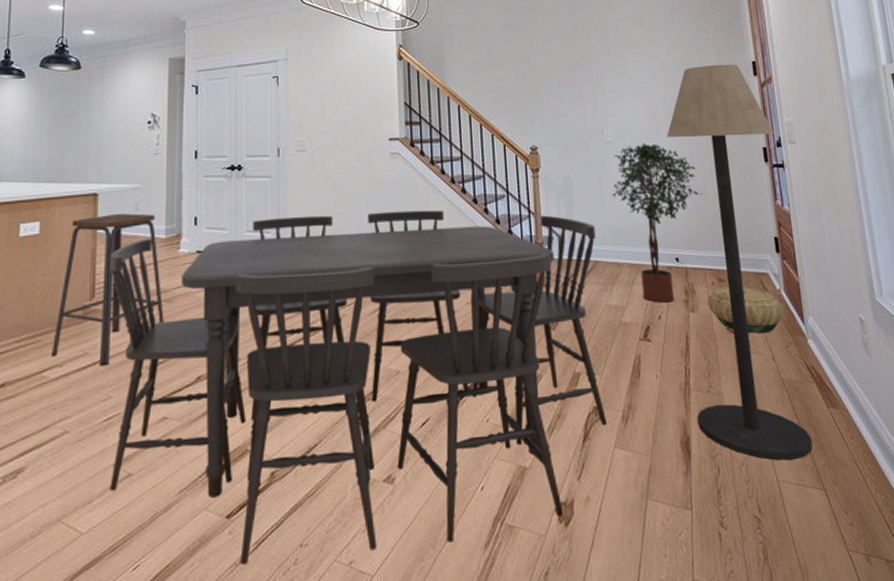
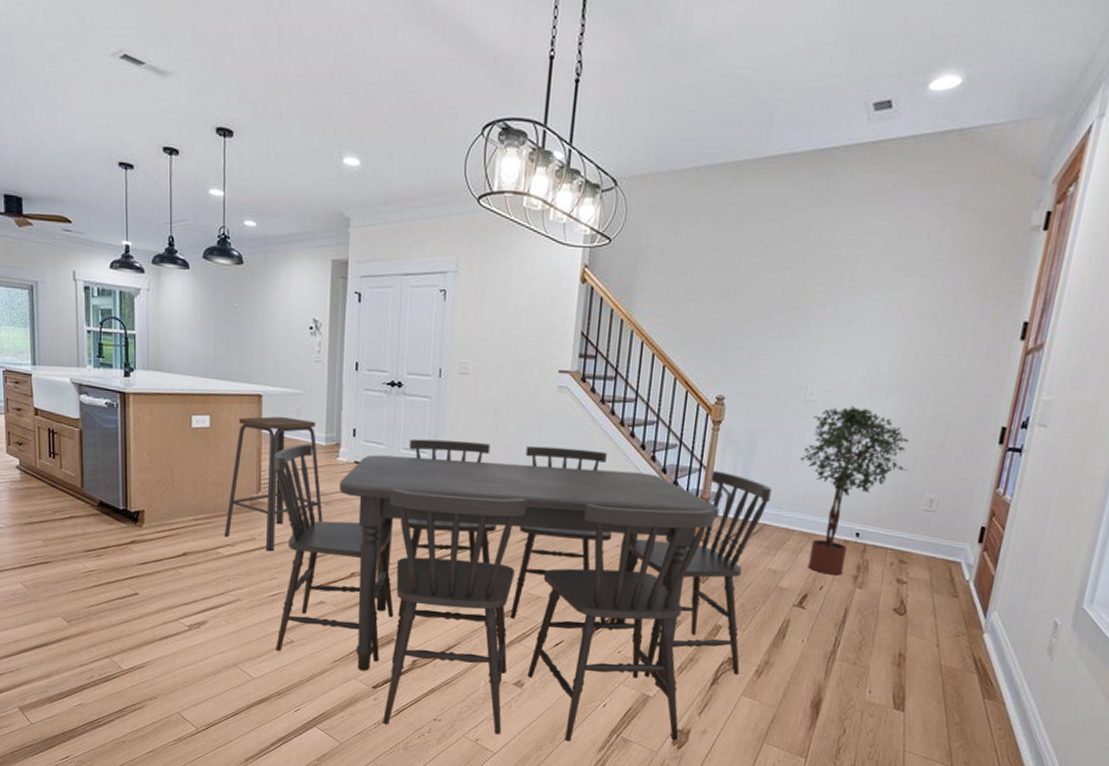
floor lamp: present [667,64,813,461] -> none [834,321,1024,737]
basket: present [707,287,784,334] -> none [879,568,967,620]

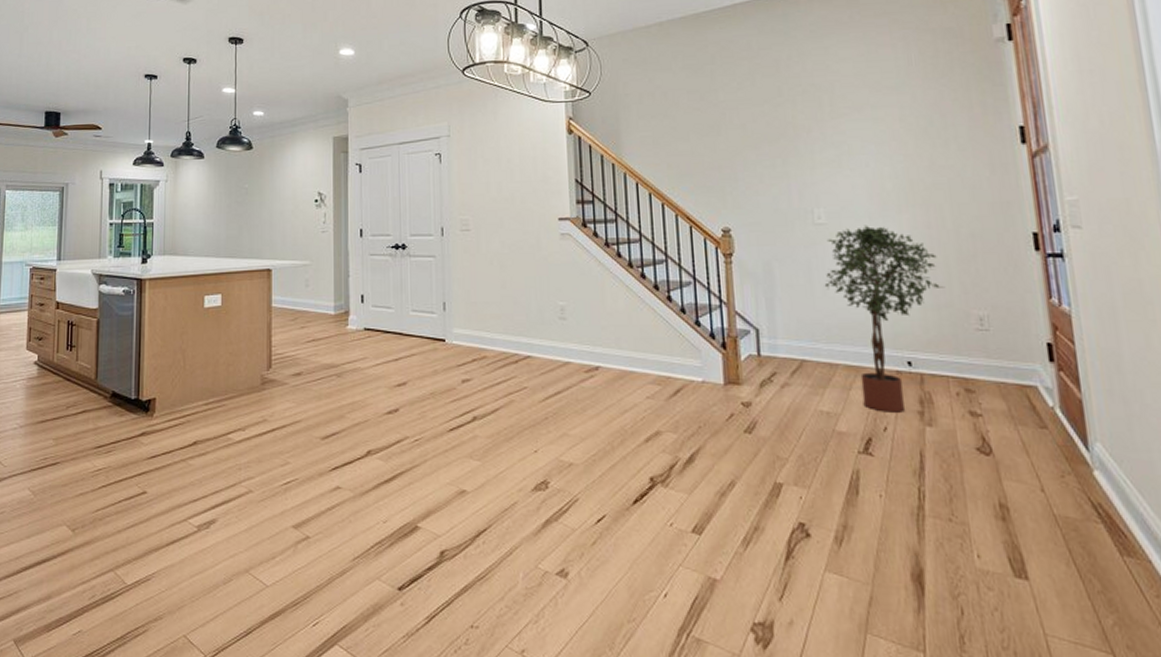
bar stool: present [224,416,323,552] -> none [235,289,335,434]
dining table: present [273,438,772,742] -> none [284,295,817,647]

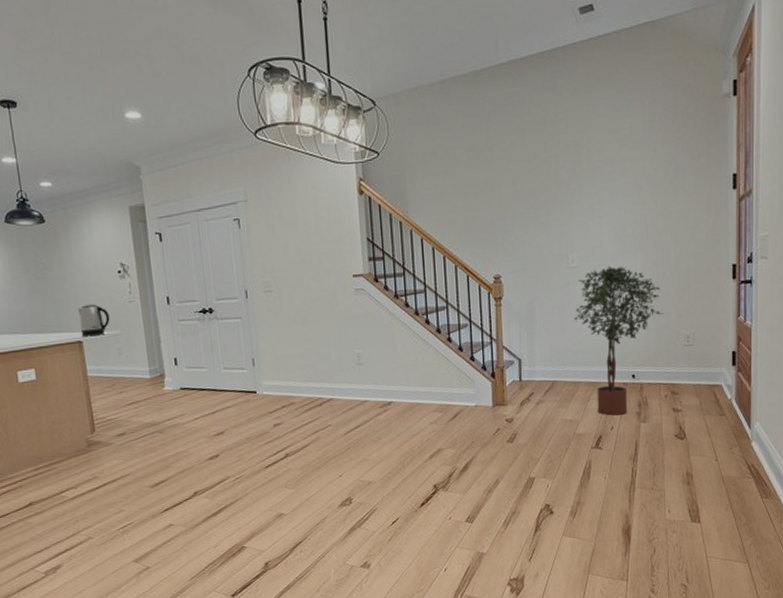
kettle: none [271,232,301,265] -> present [77,304,110,337]

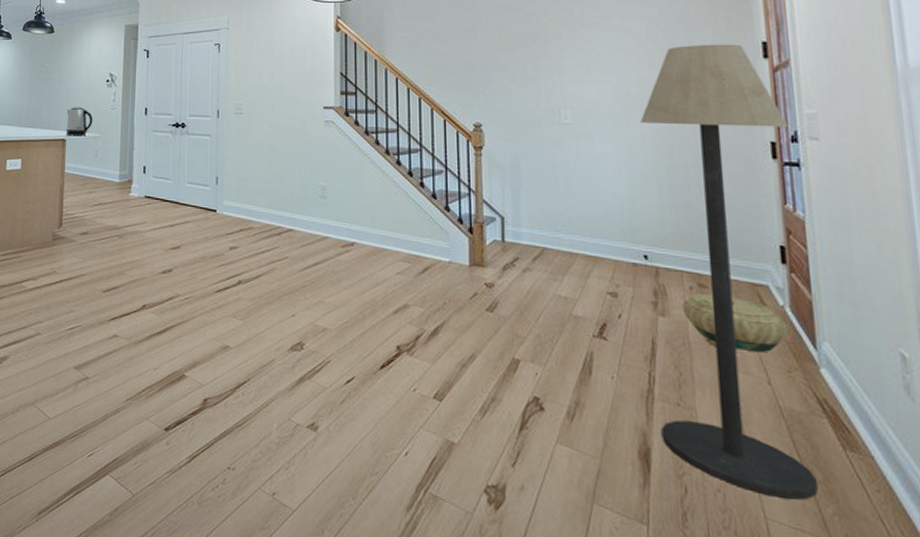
potted tree: present [573,265,664,416] -> none [567,127,682,302]
floor lamp: none [634,177,747,542] -> present [640,44,818,500]
basket: none [659,398,732,439] -> present [682,293,788,352]

